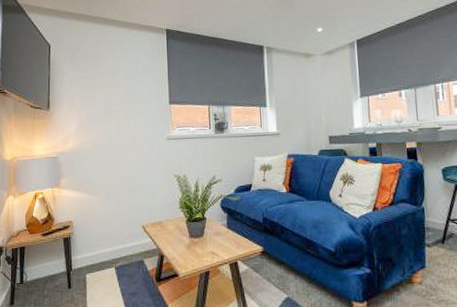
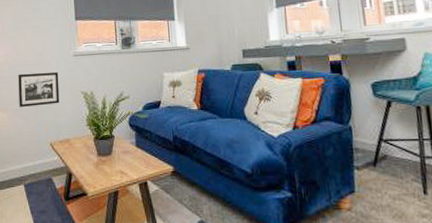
picture frame: none [110,155,153,191] -> present [18,71,60,108]

